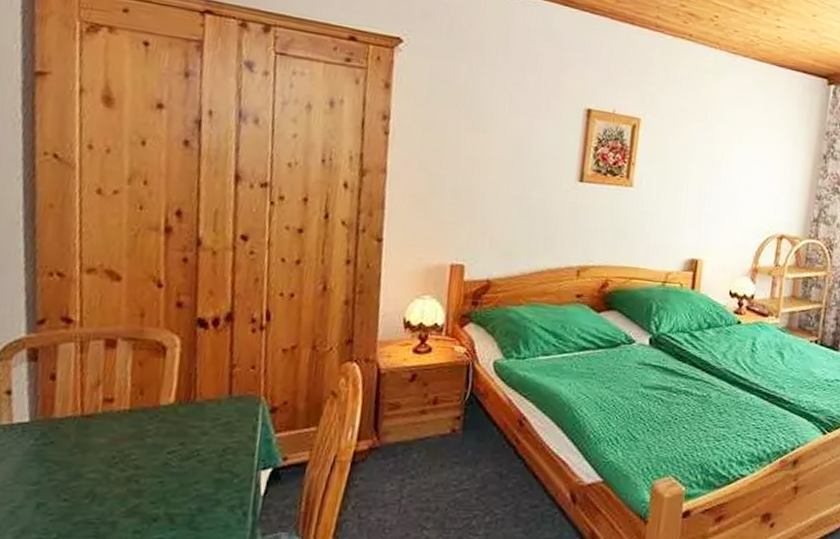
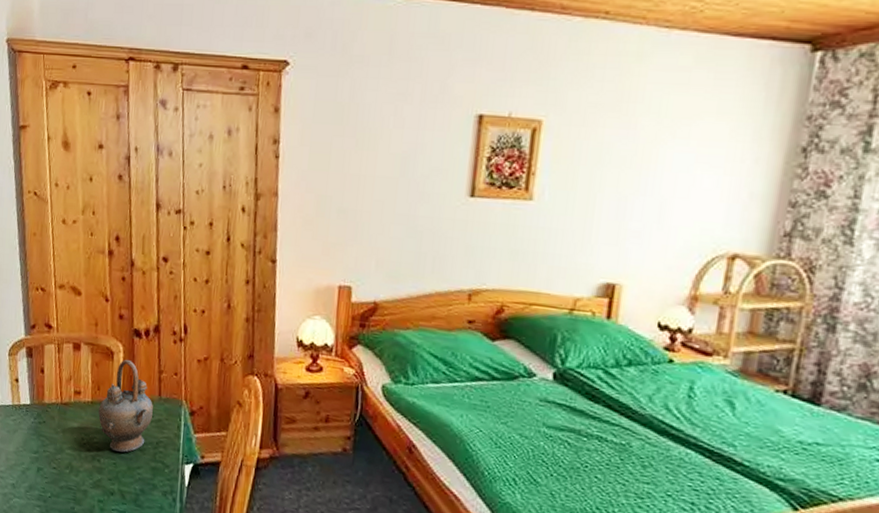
teapot: none [139,354,221,467] -> present [98,359,153,453]

